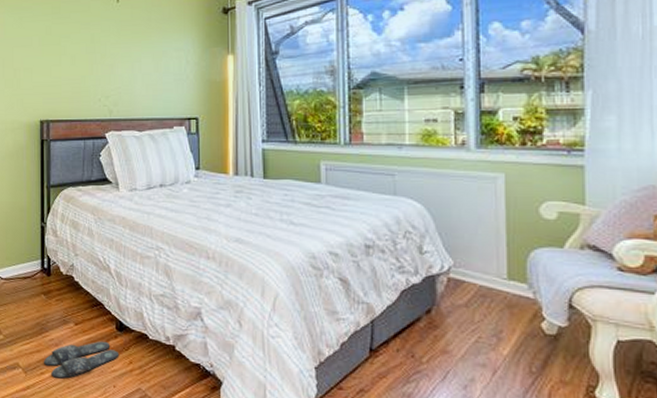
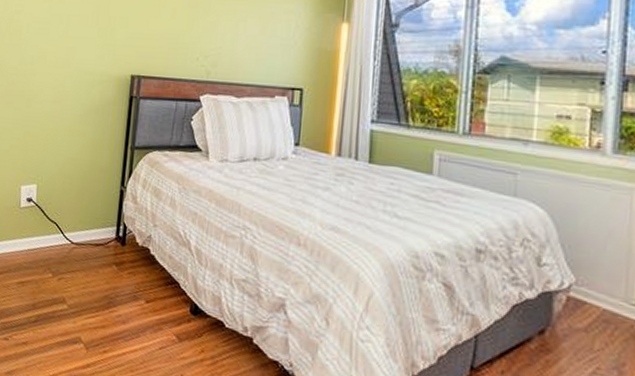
slippers: present [44,341,118,379] -> none [108,323,190,361]

